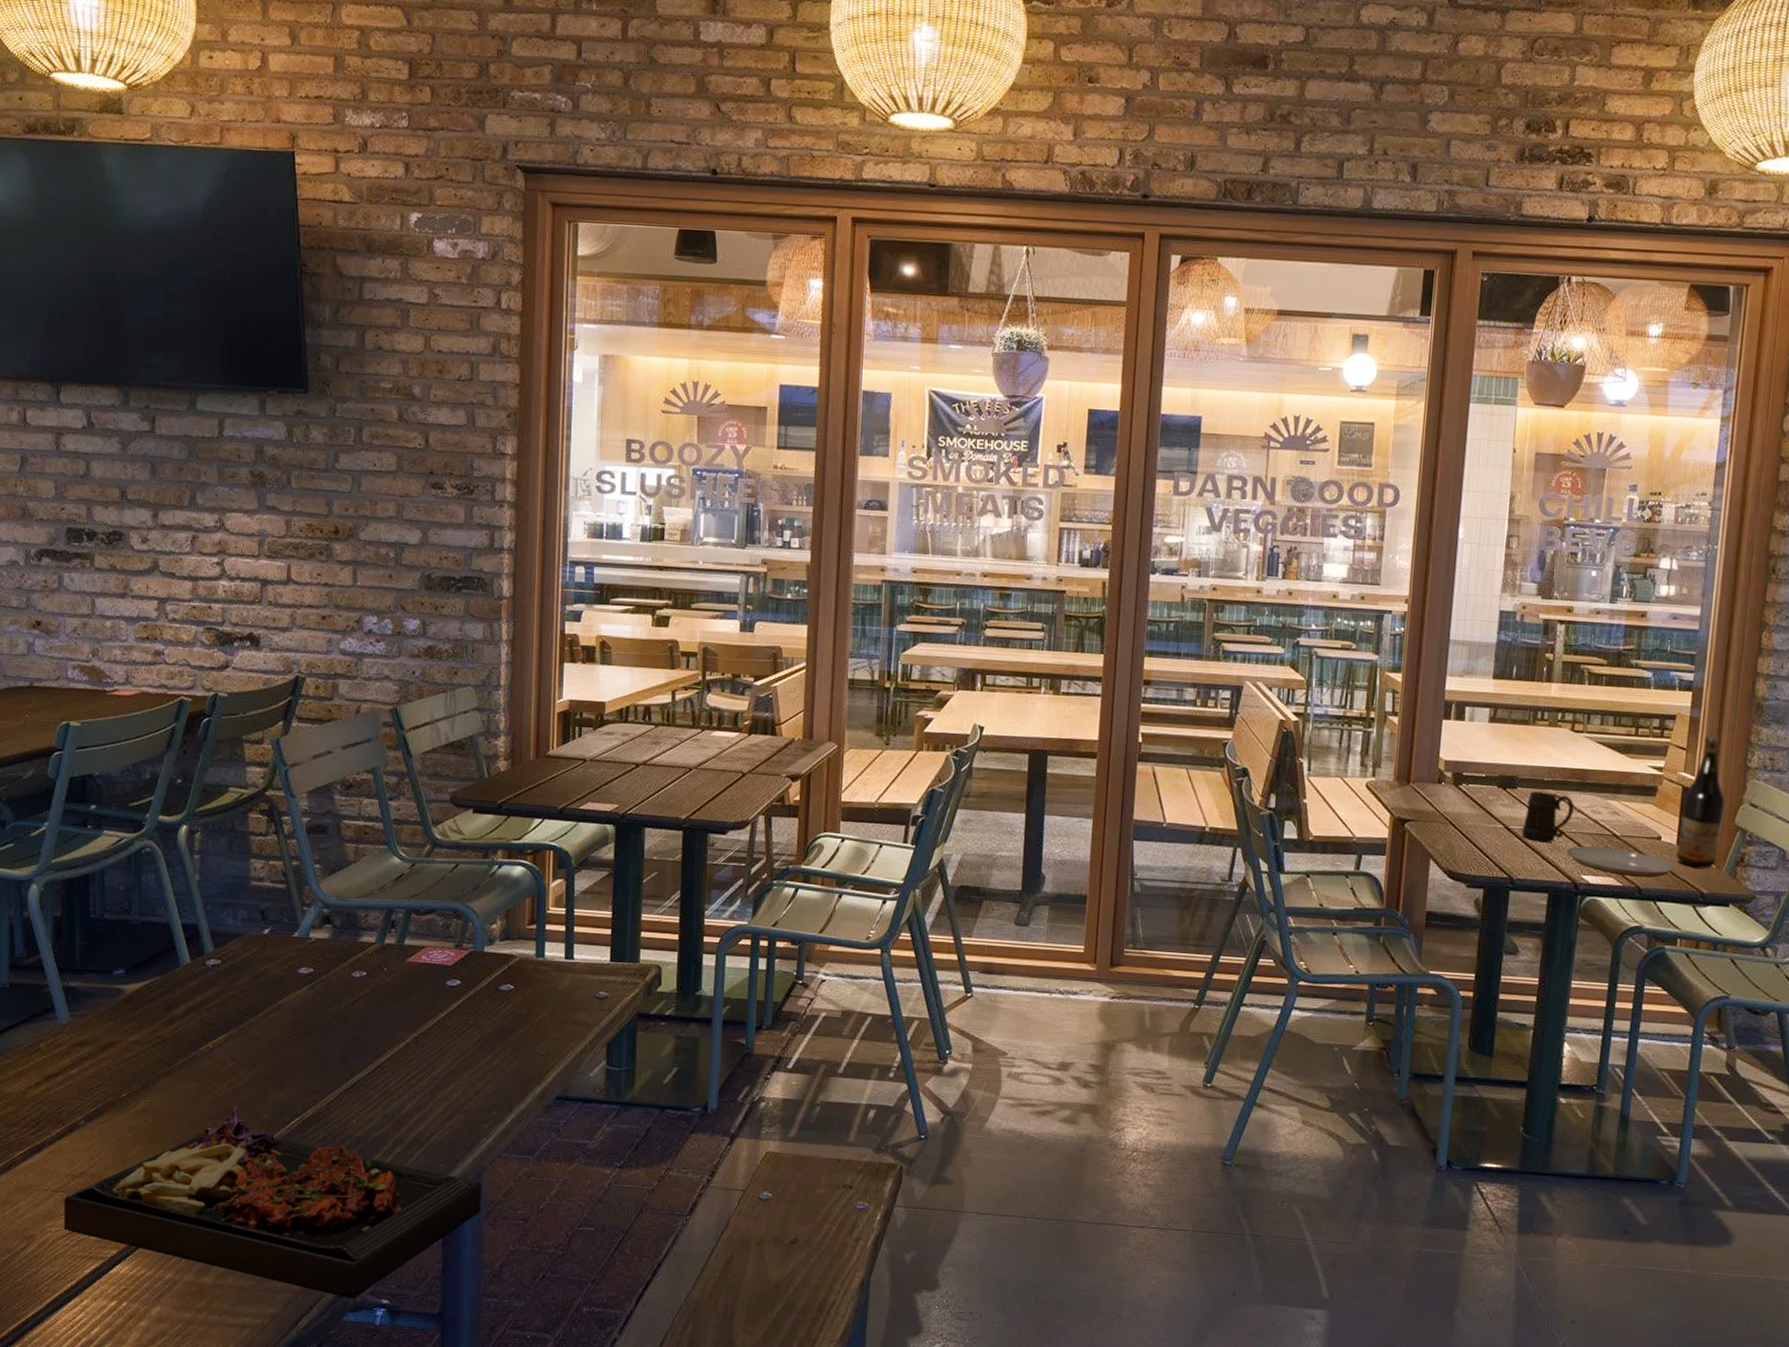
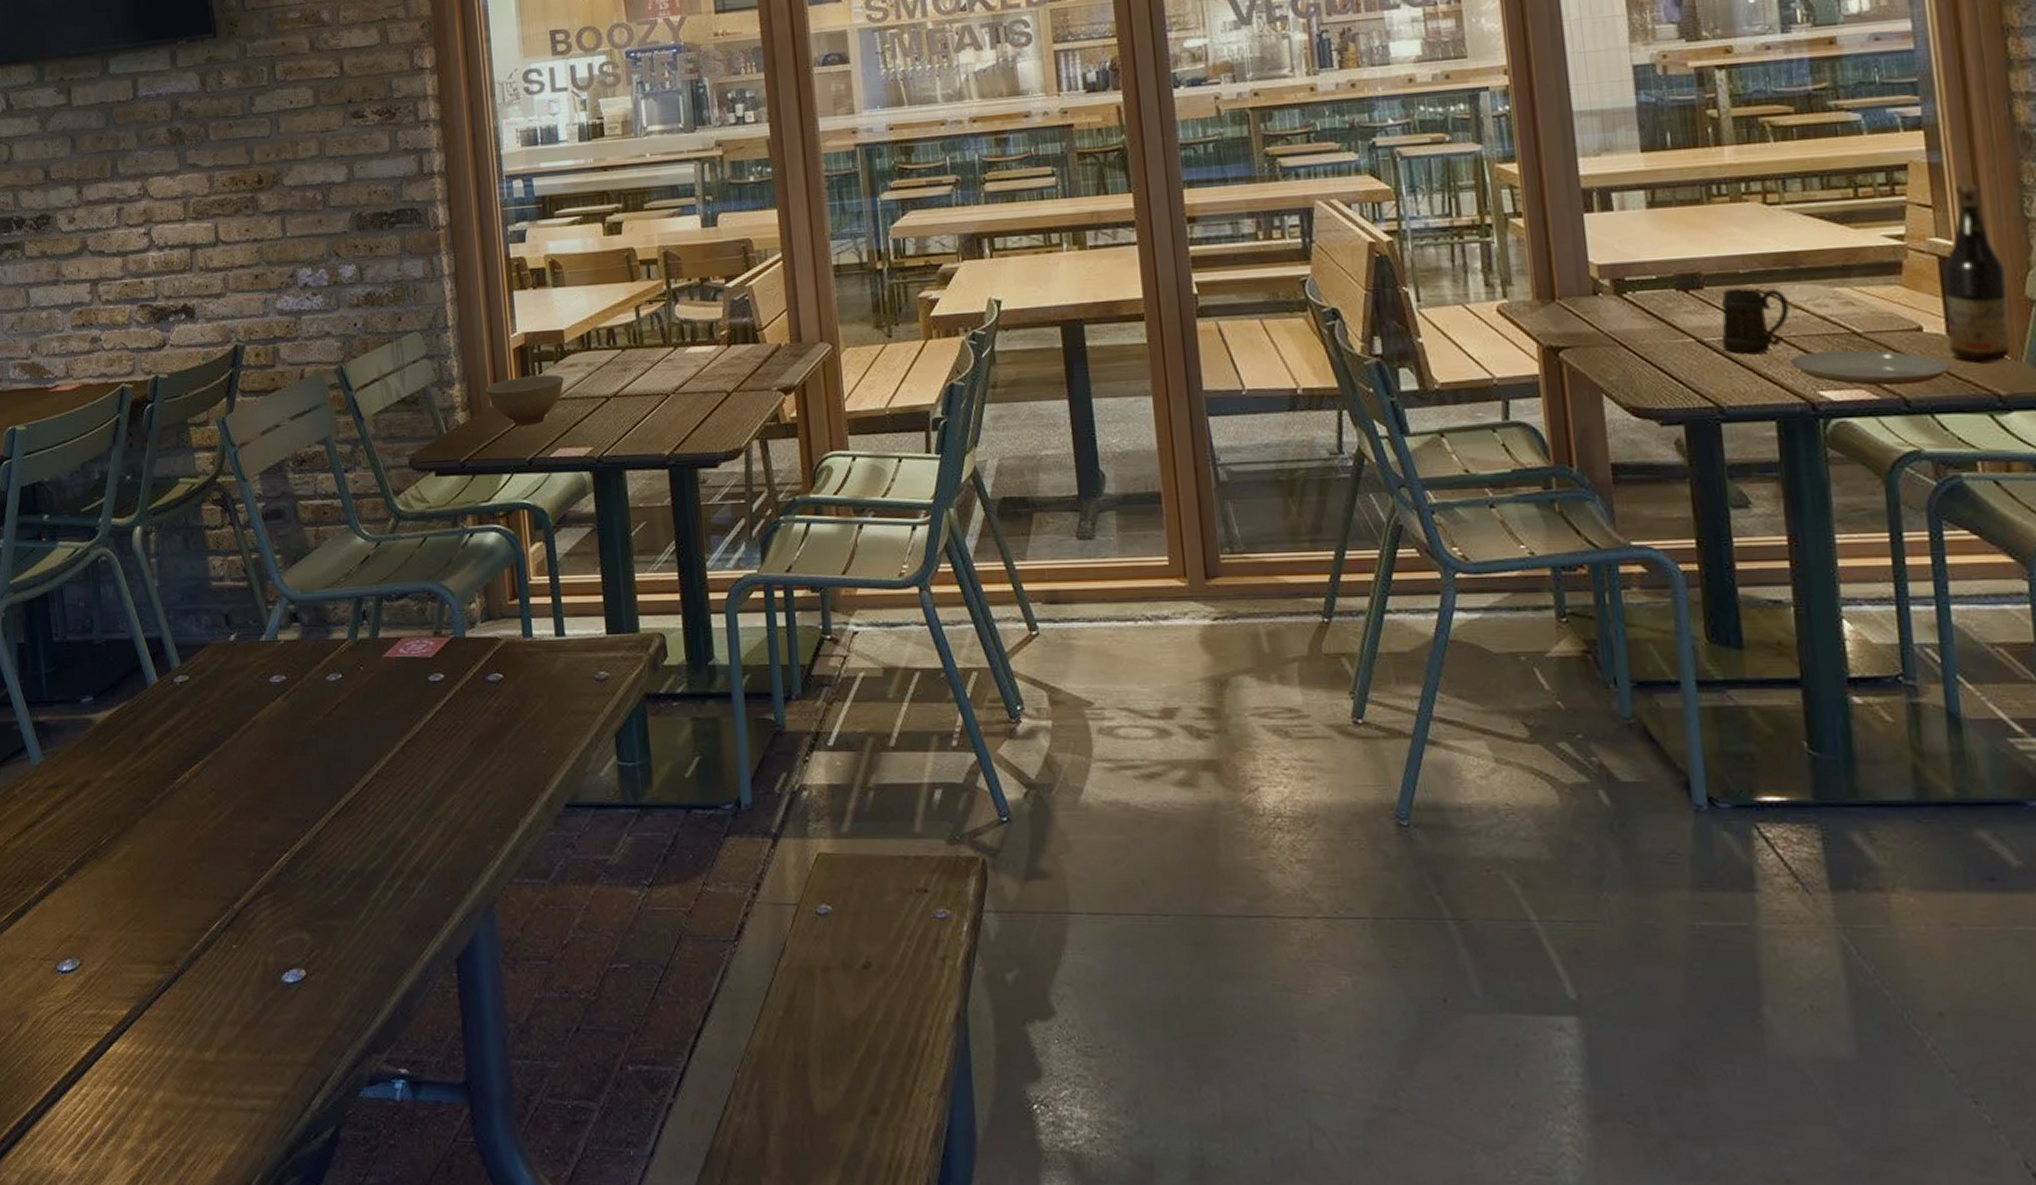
food platter: present [64,1105,482,1300] -> none [54,844,497,1071]
bowl: none [527,737,601,780] -> present [485,374,565,426]

